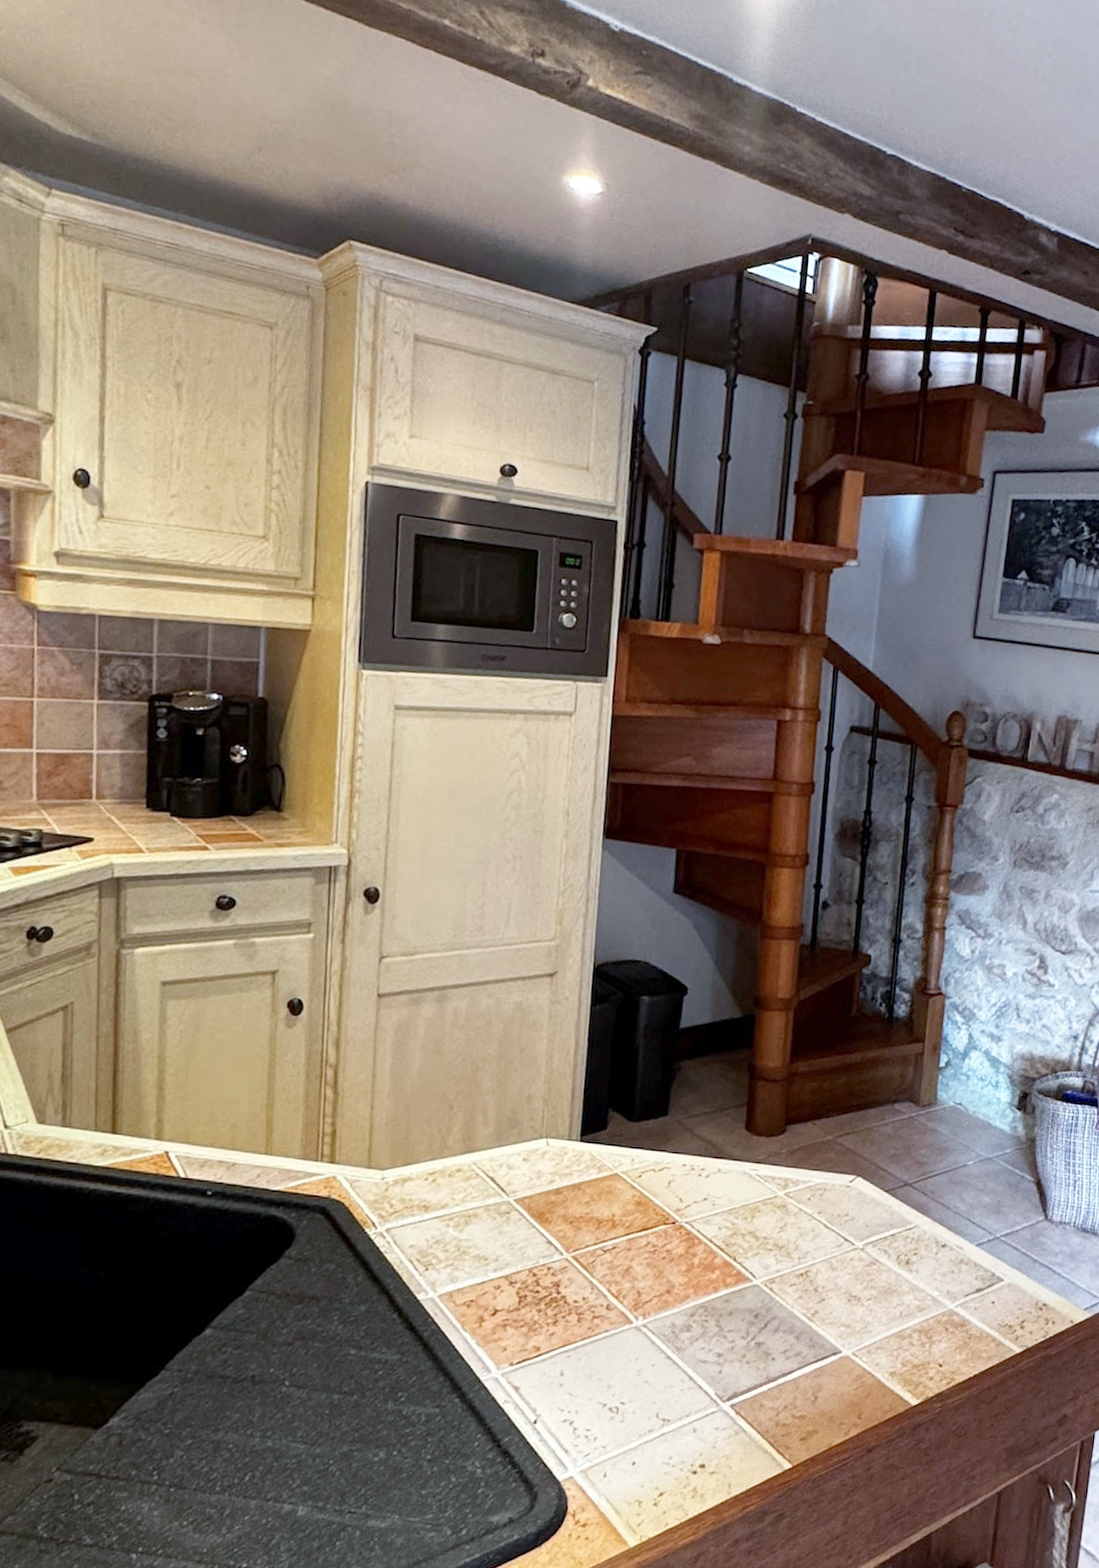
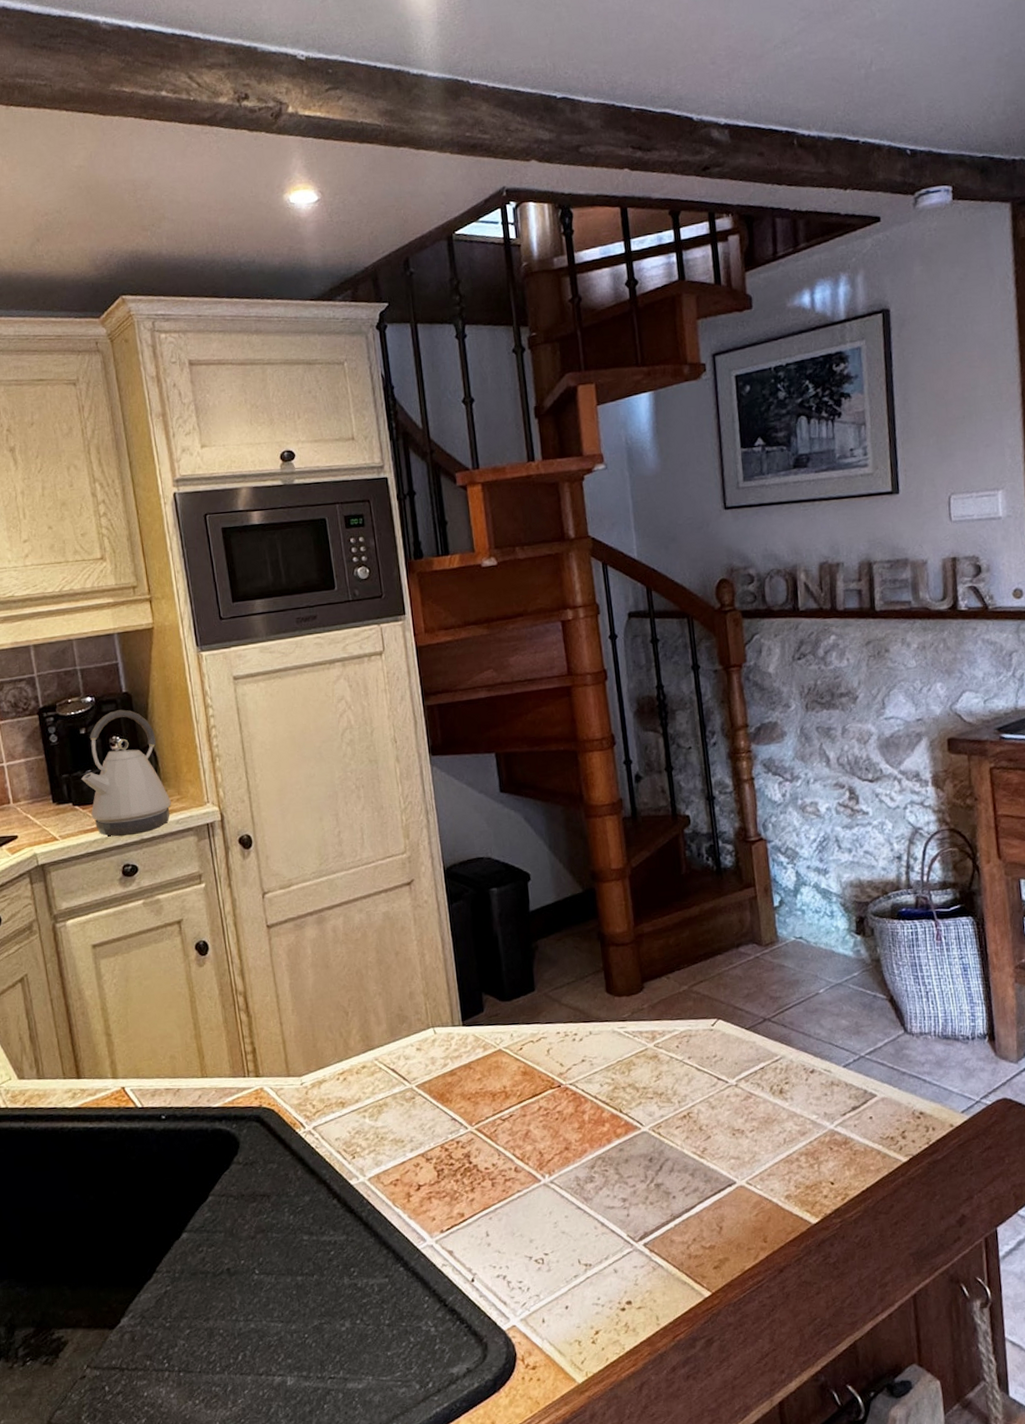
kettle: none [187,715,292,864] -> present [81,709,171,837]

